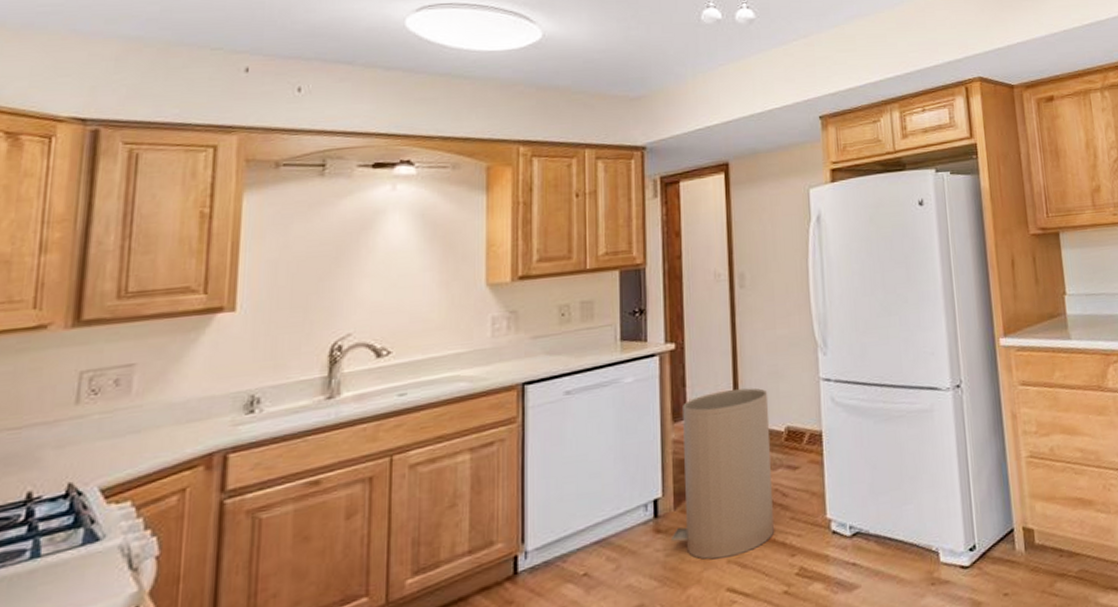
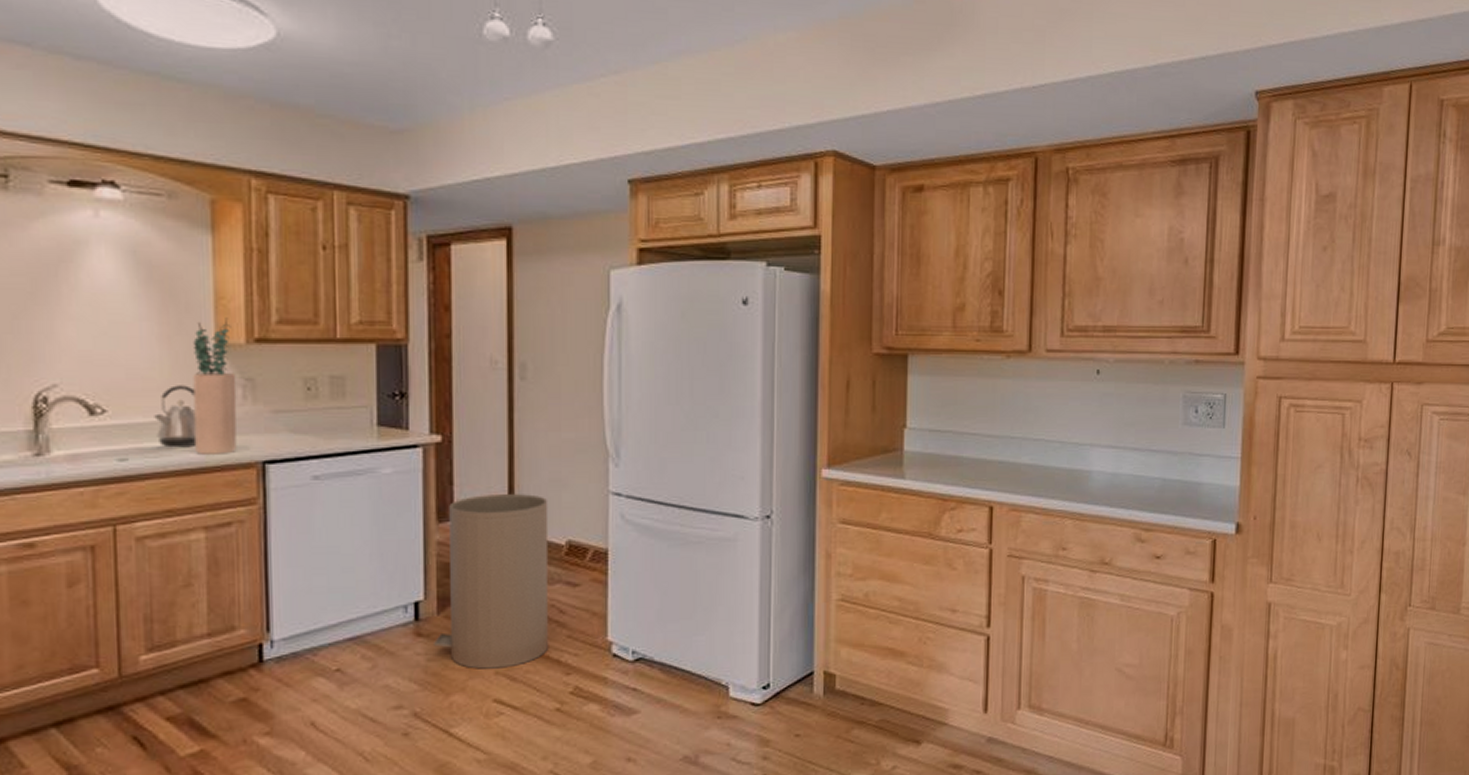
kettle: none [431,323,467,380] -> present [154,385,197,448]
vase: none [465,261,502,383] -> present [193,317,237,455]

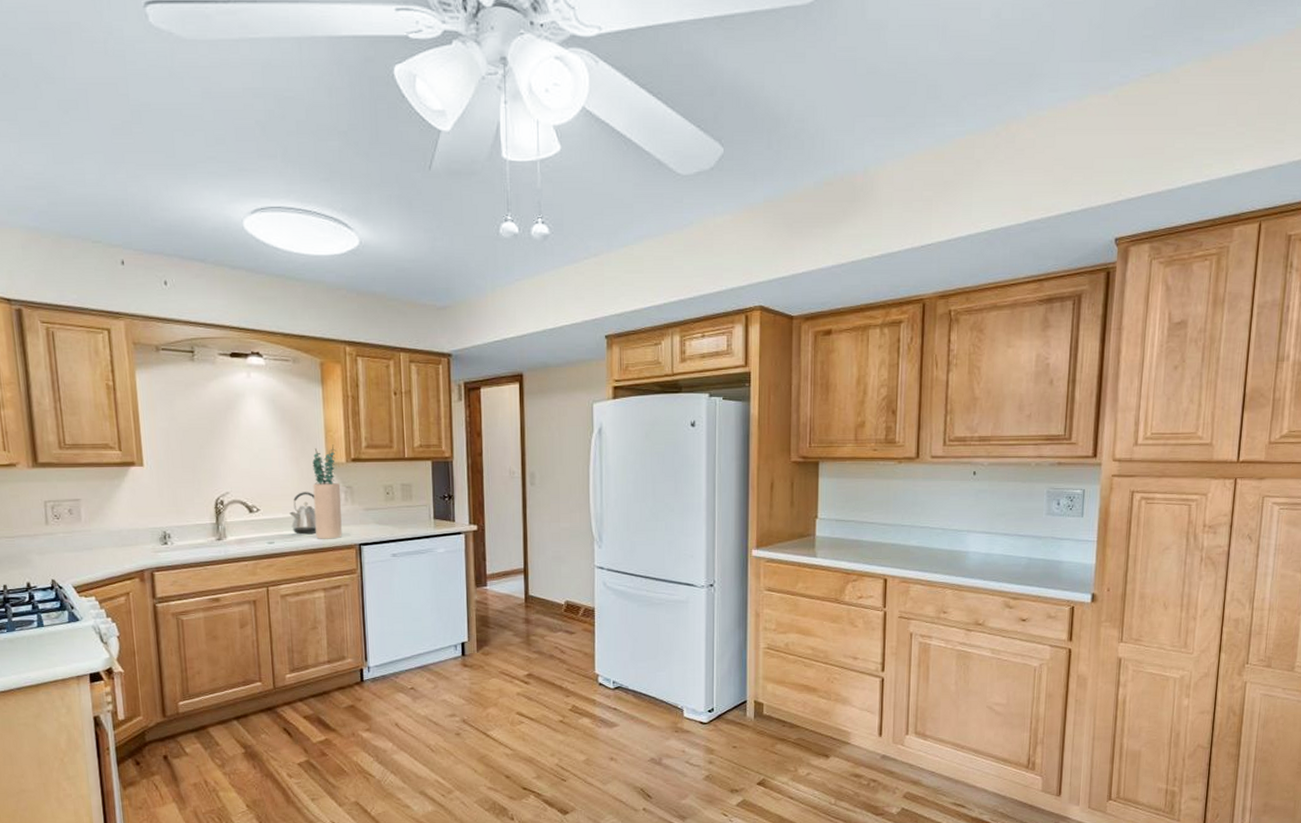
garbage can: present [432,494,549,669] -> none [474,567,554,691]

